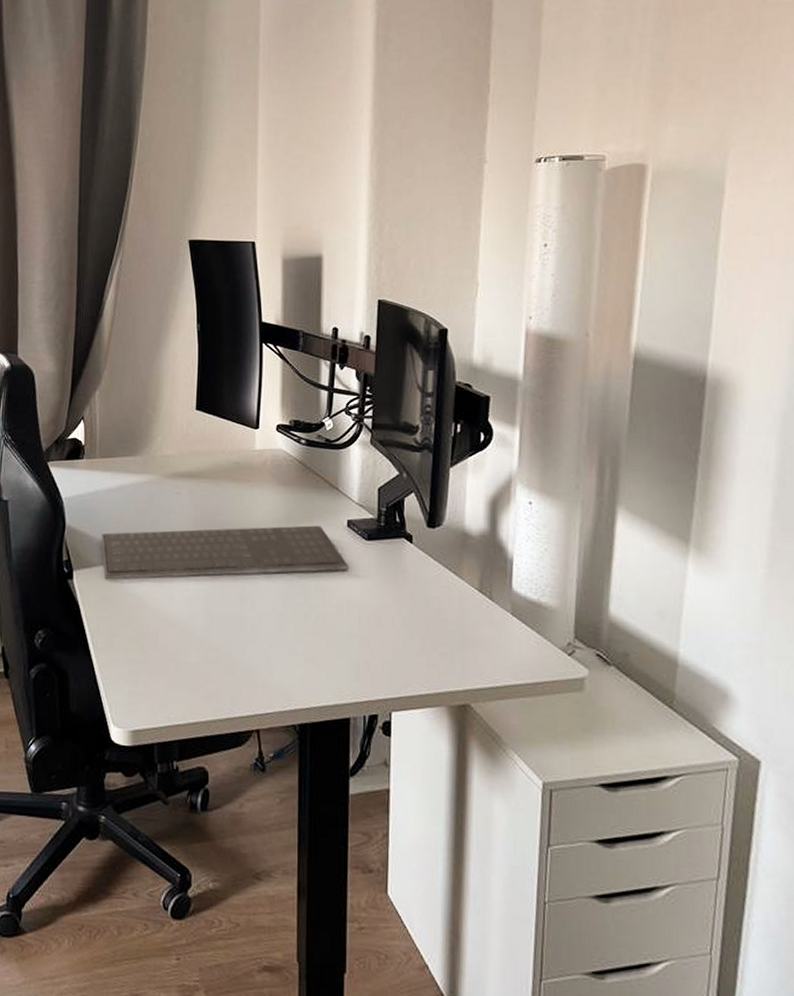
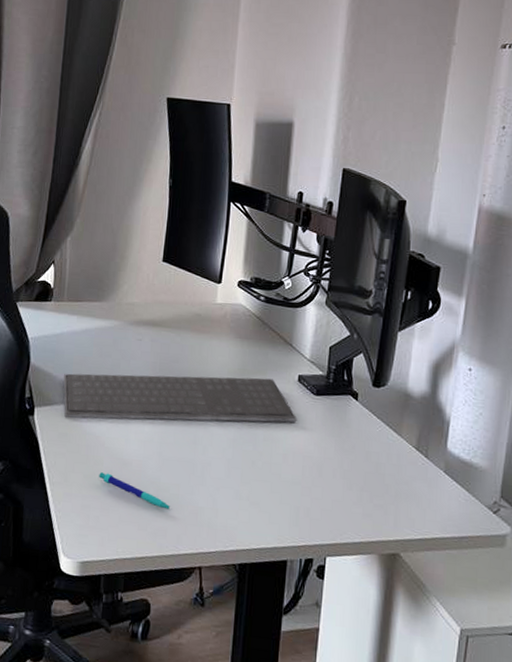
pen: none [145,635,224,671] -> present [99,472,172,510]

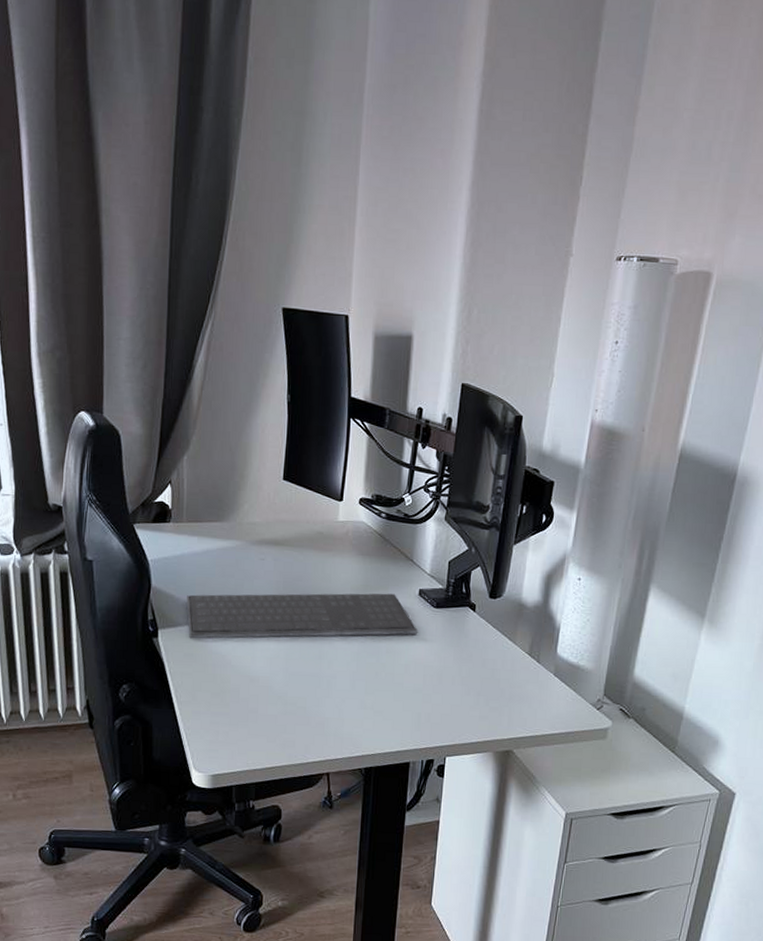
pen: present [99,472,172,510] -> none [226,690,300,722]

